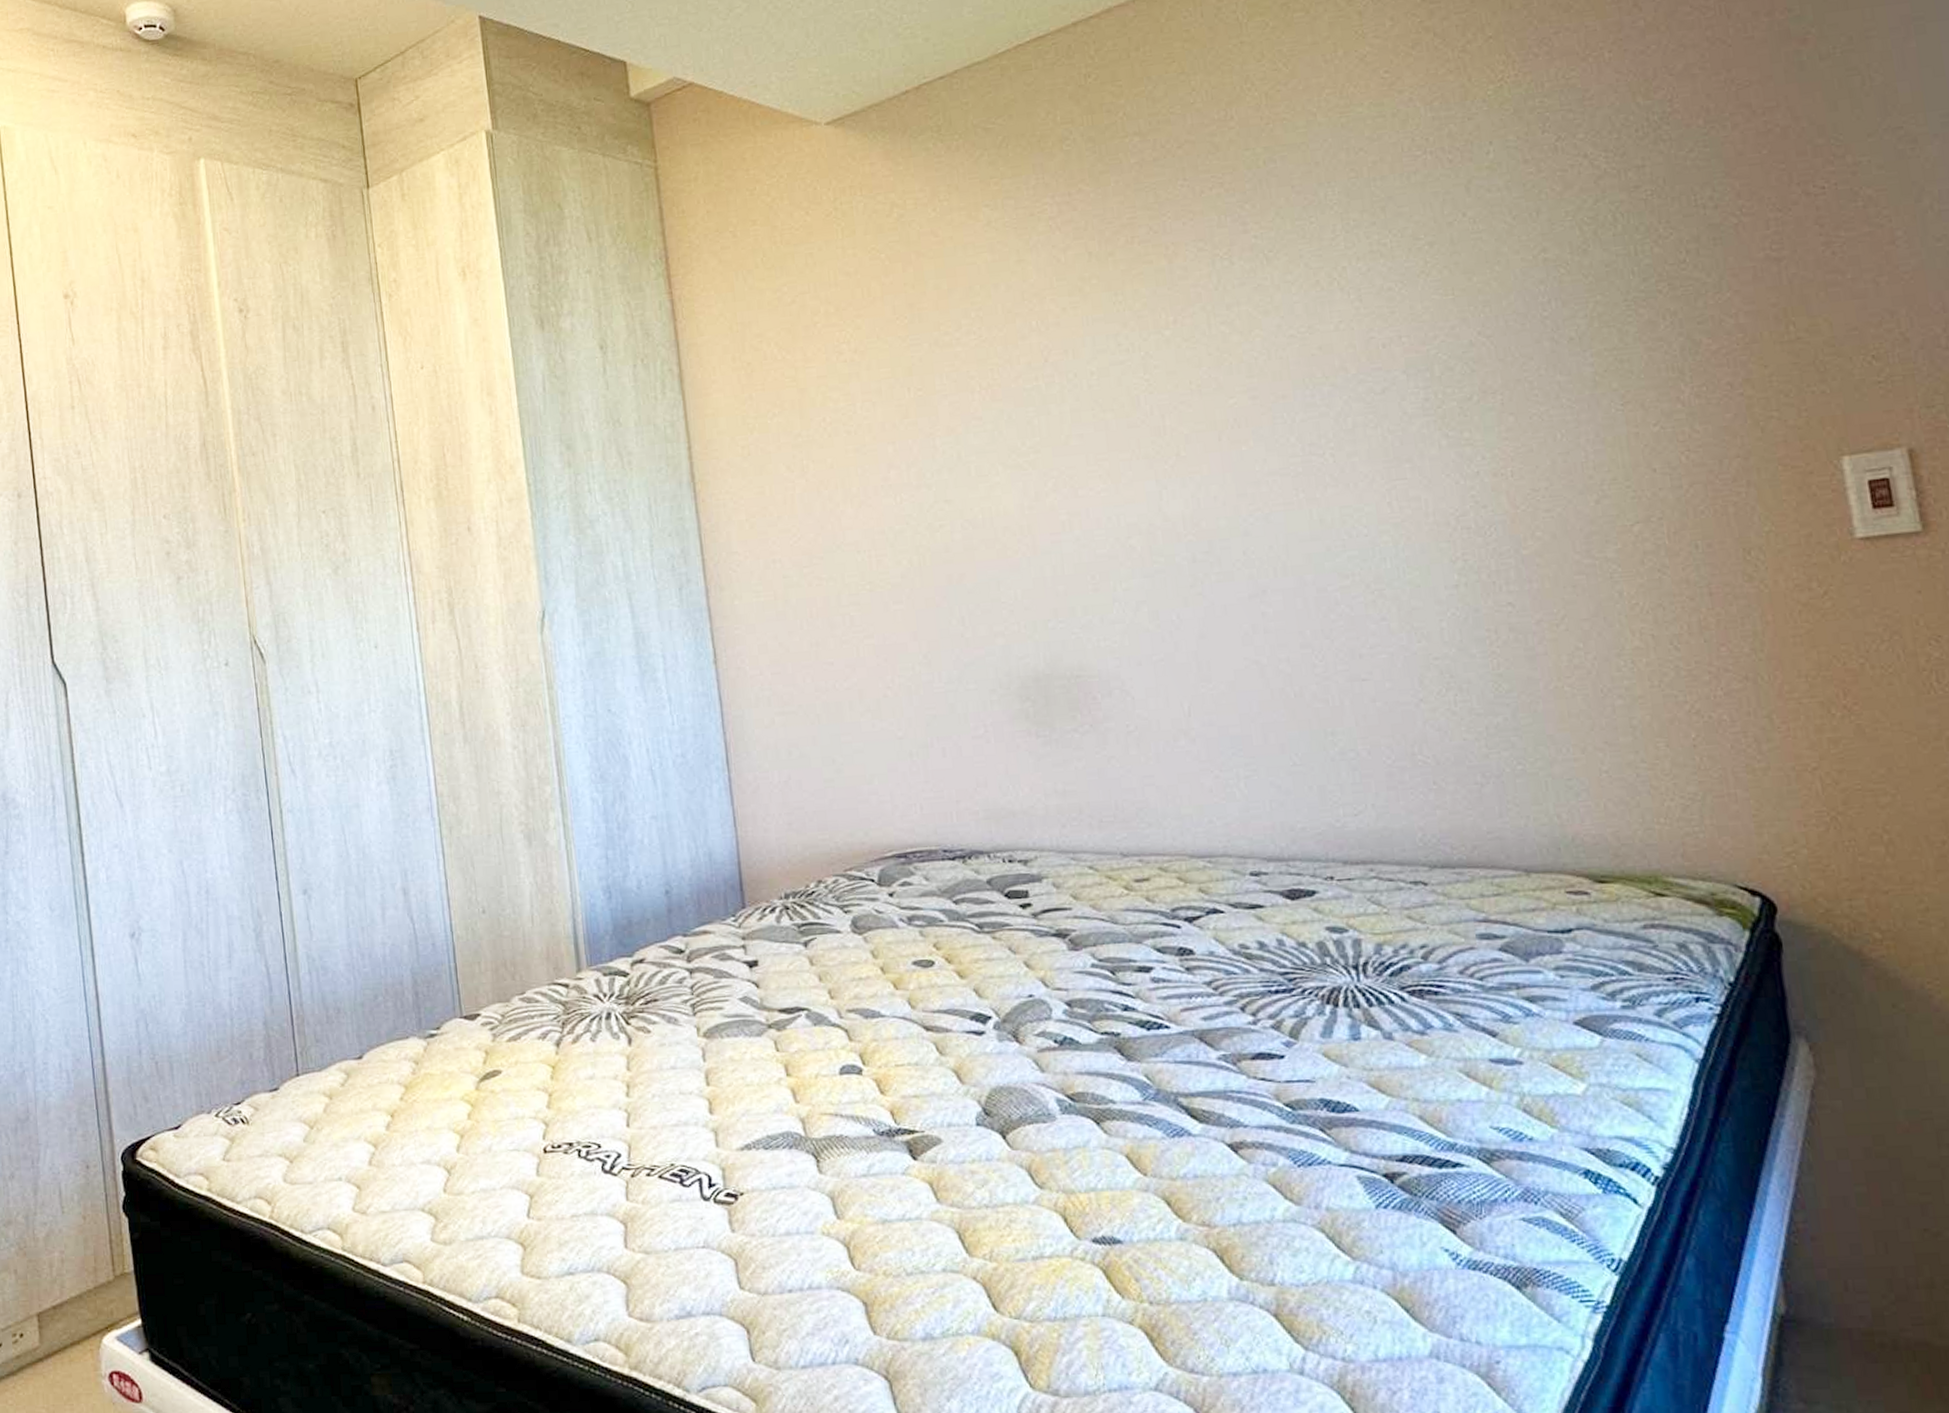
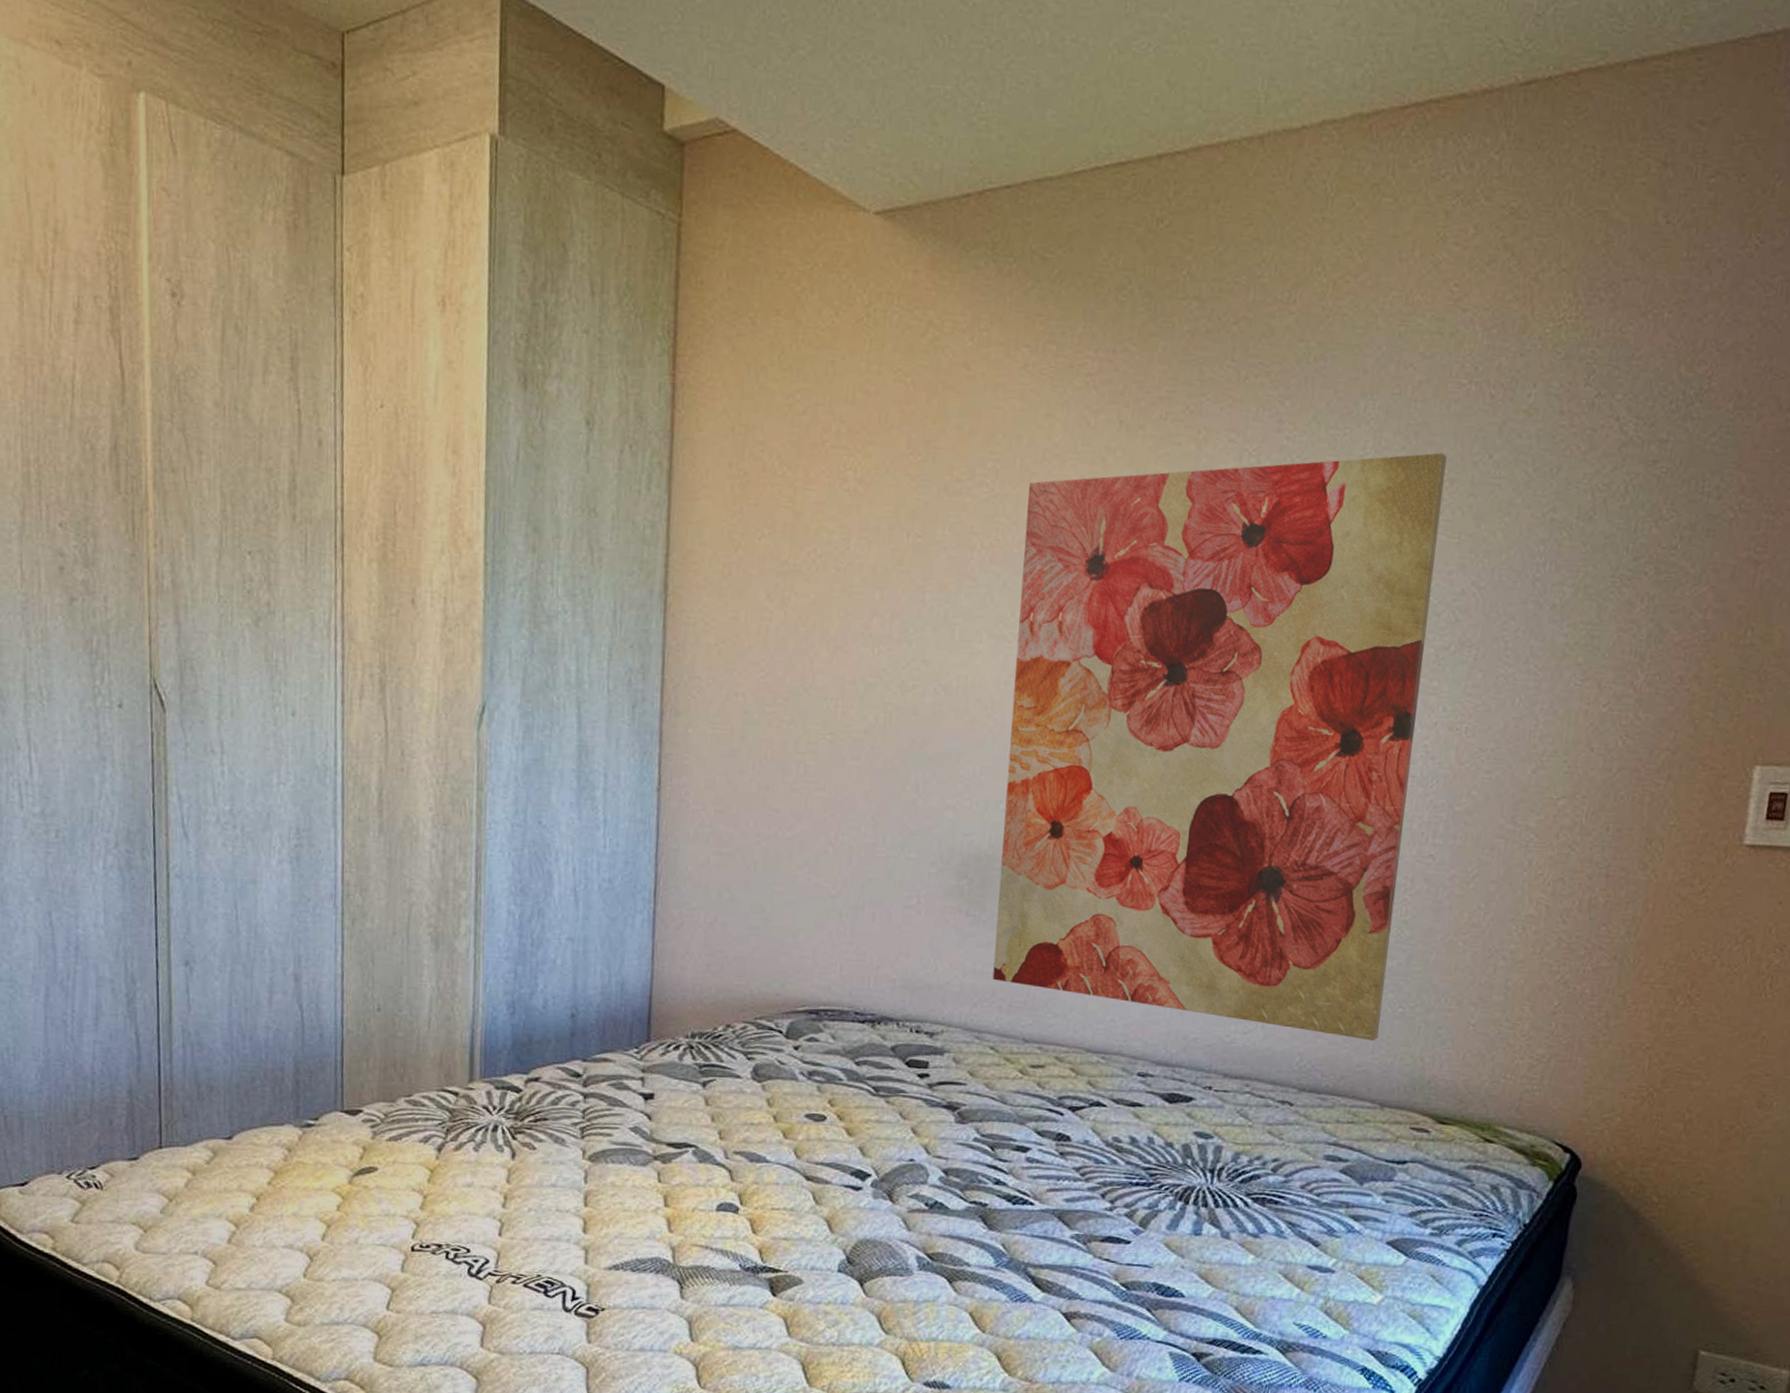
wall art: none [1013,220,1504,805] -> present [992,452,1447,1041]

